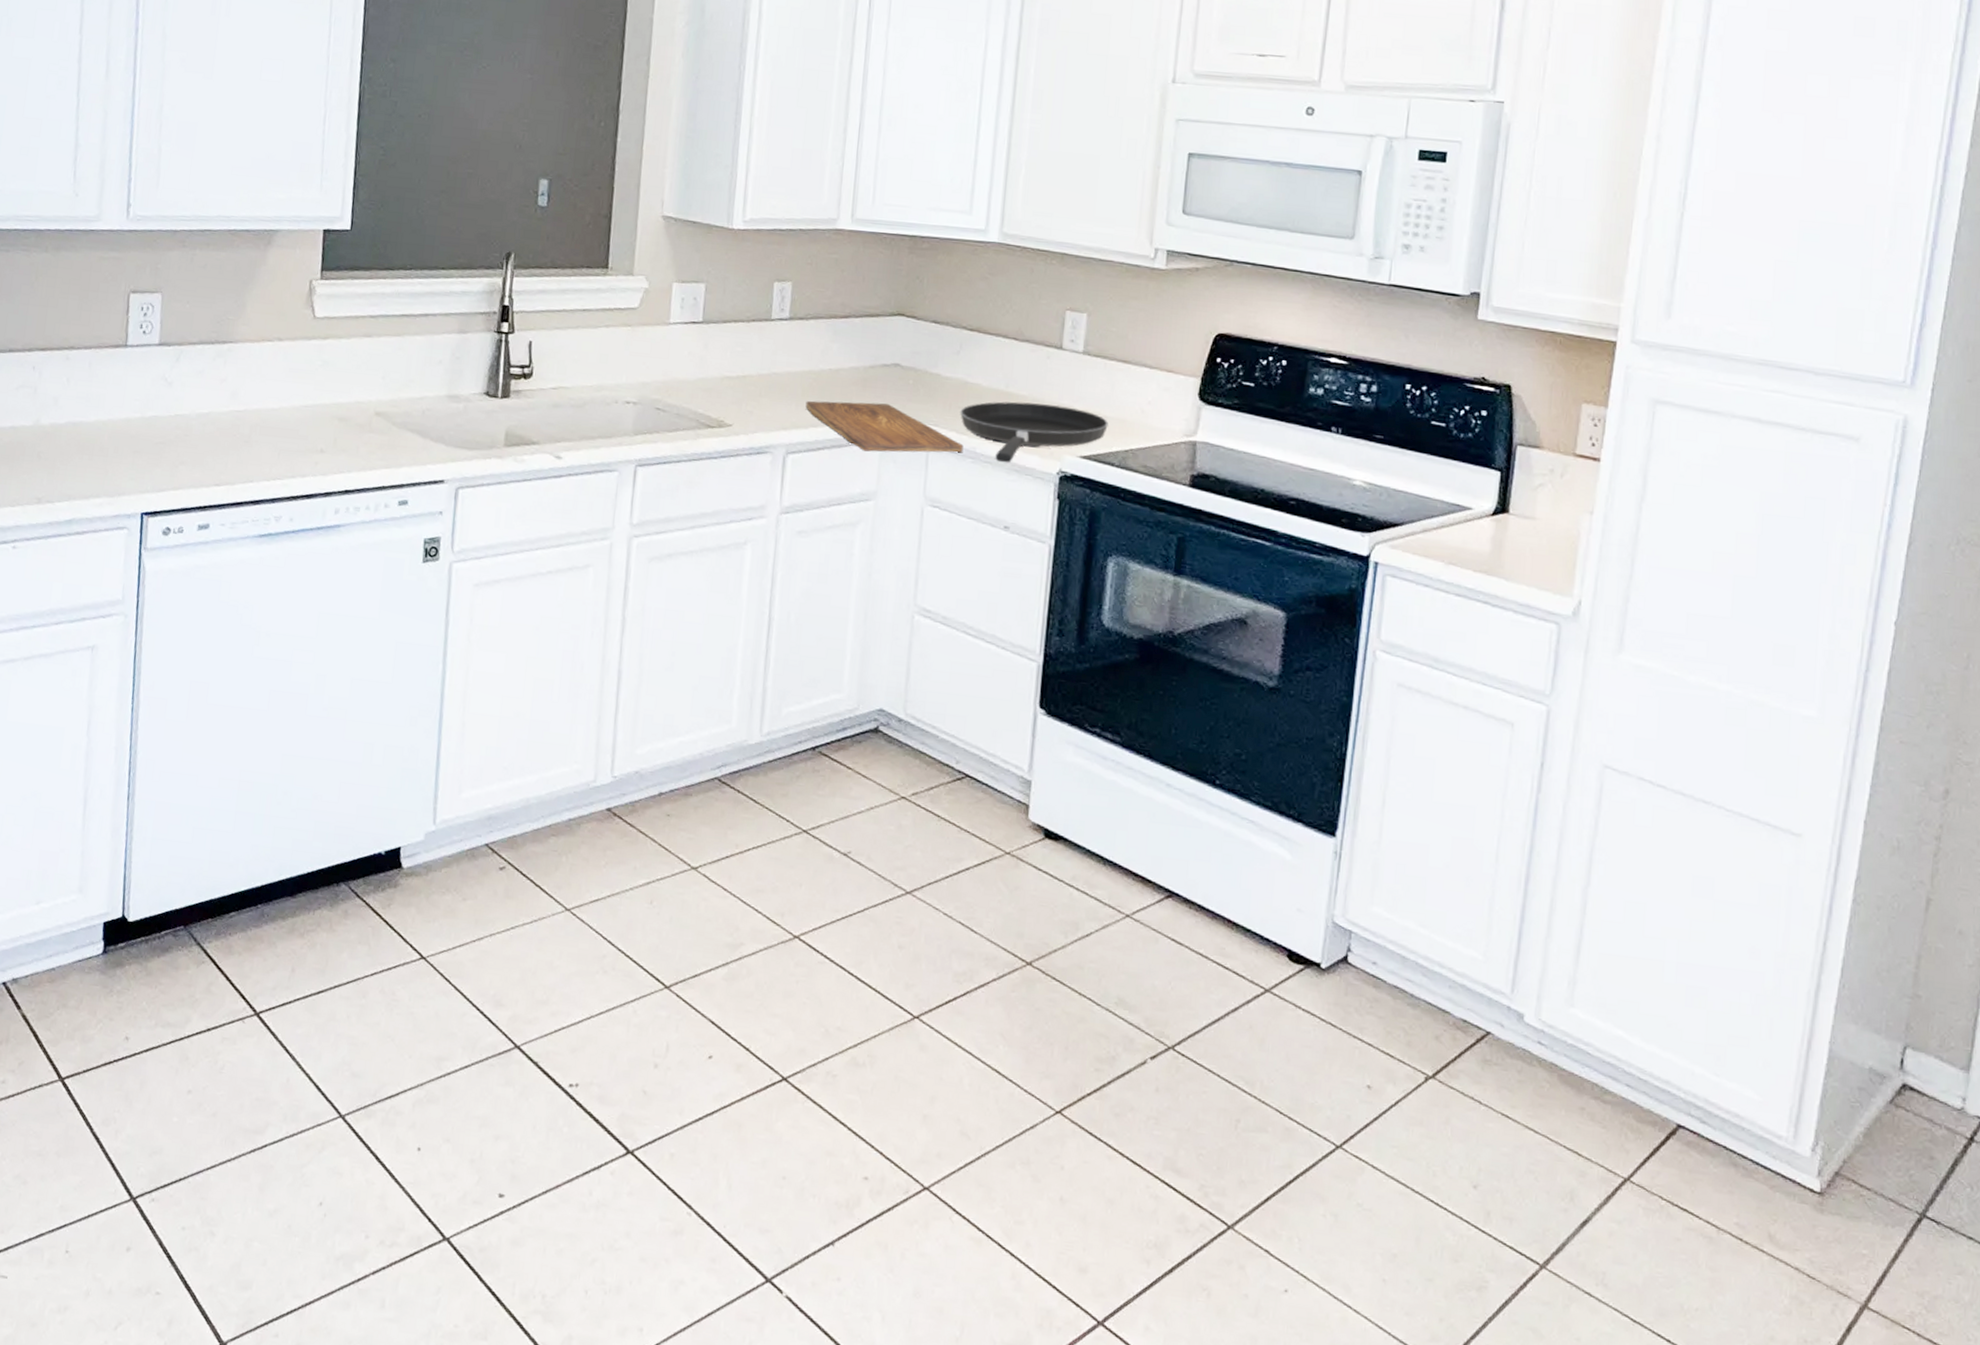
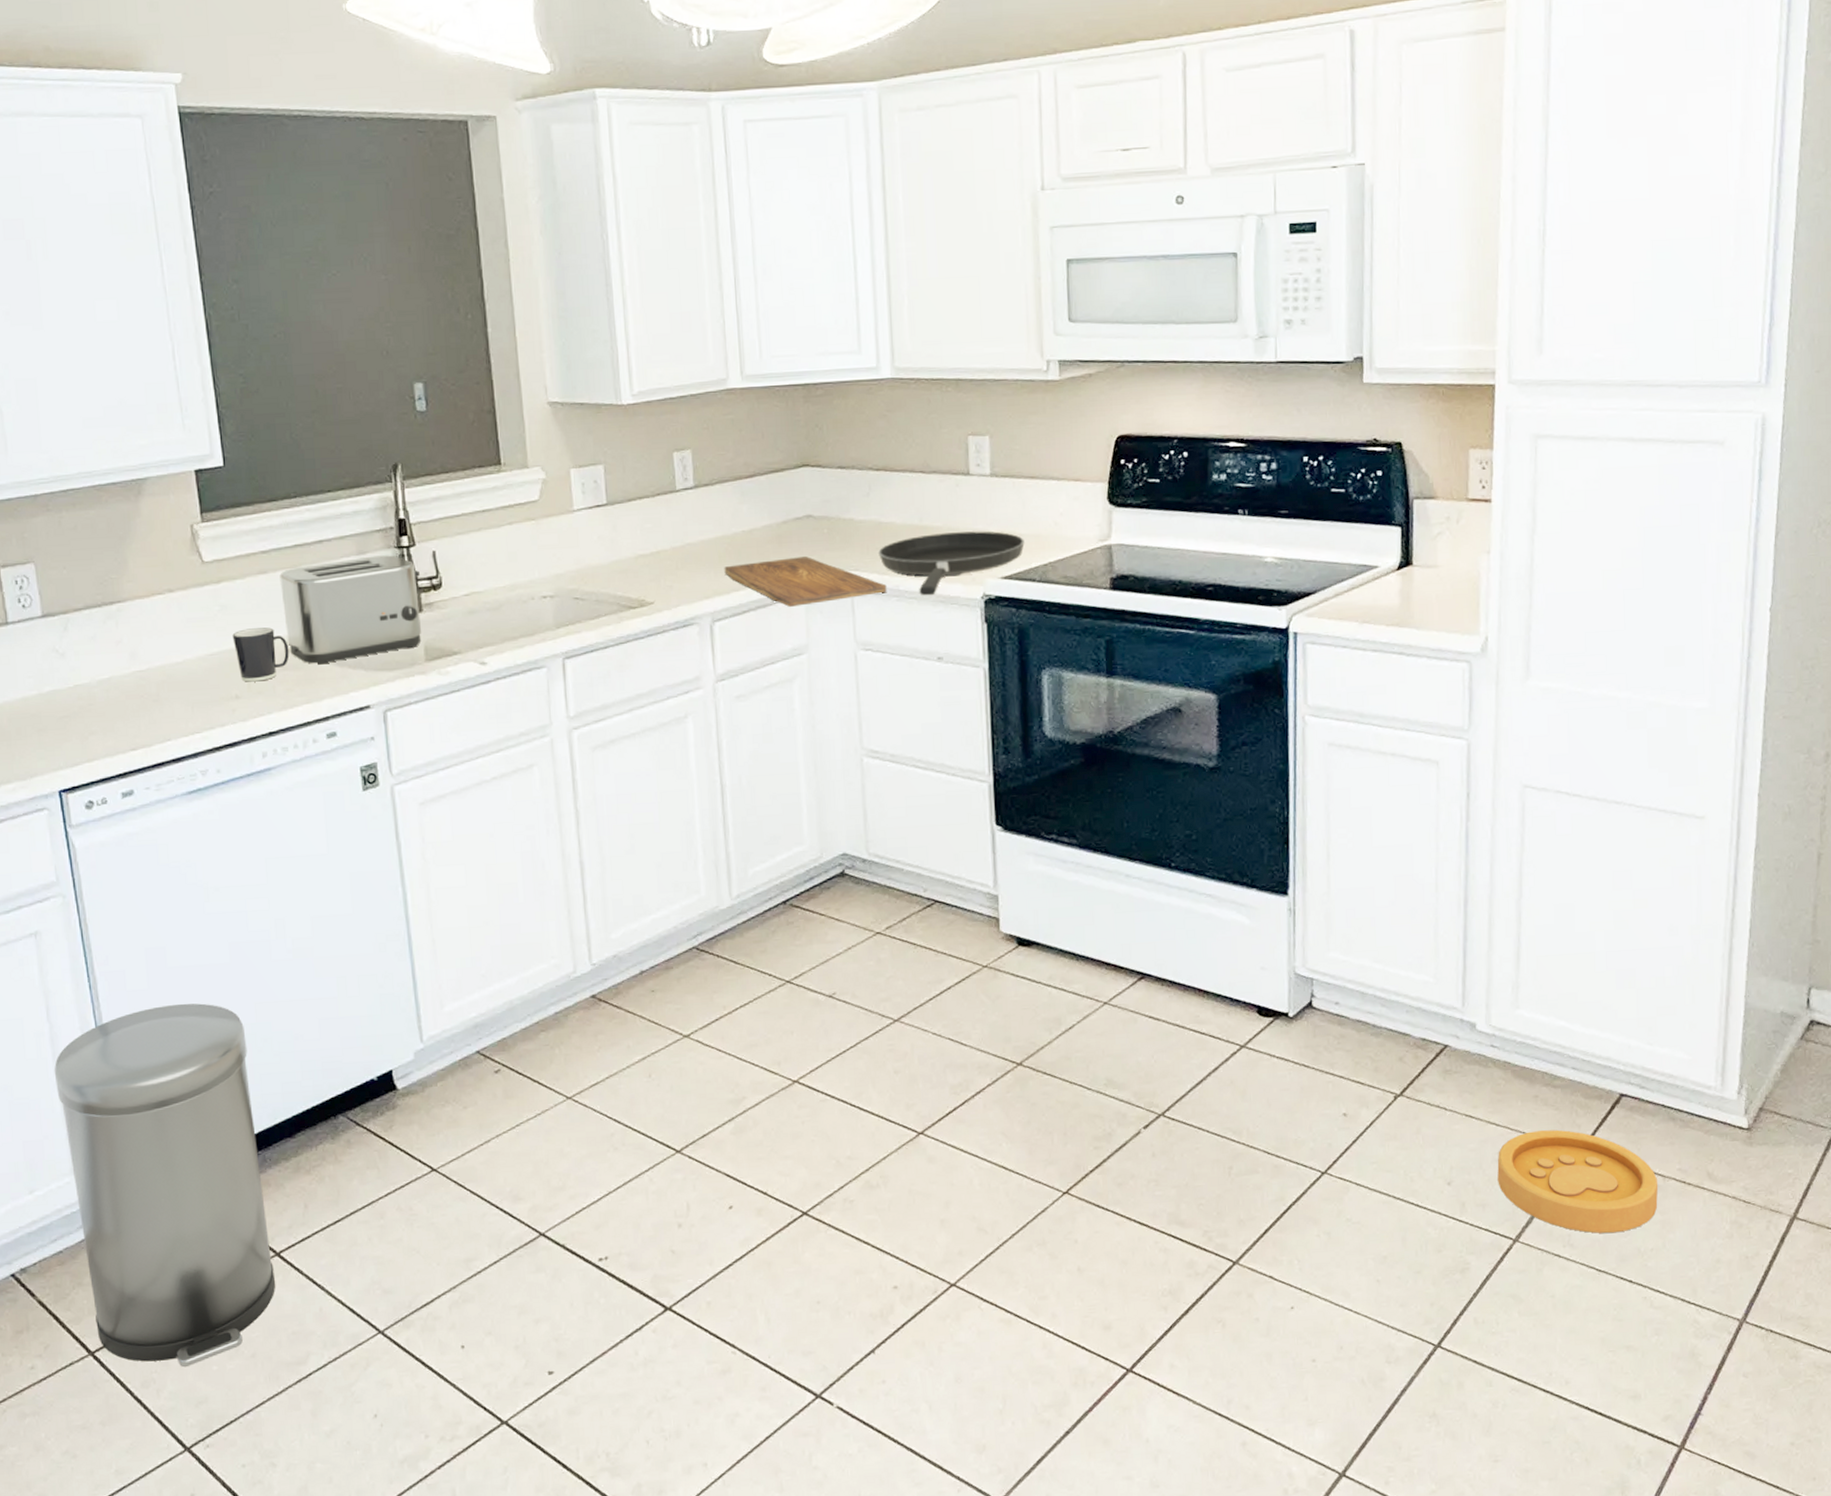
pedal bin: none [71,740,268,1113] -> present [54,1003,275,1368]
mug: none [328,387,379,440] -> present [232,627,290,682]
toaster: none [378,336,514,433] -> present [280,555,422,665]
pet bowl: none [1529,1146,1711,1282] -> present [1497,1129,1659,1234]

